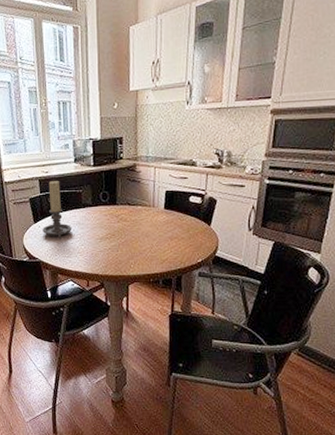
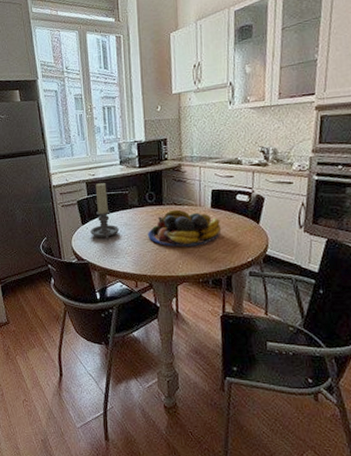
fruit bowl: none [101,209,174,248] -> present [148,209,222,248]

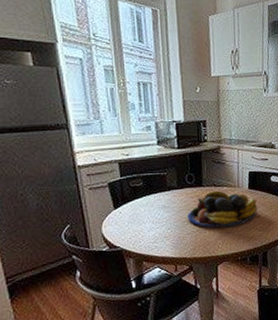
candle holder: present [90,182,119,239] -> none [124,163,156,224]

